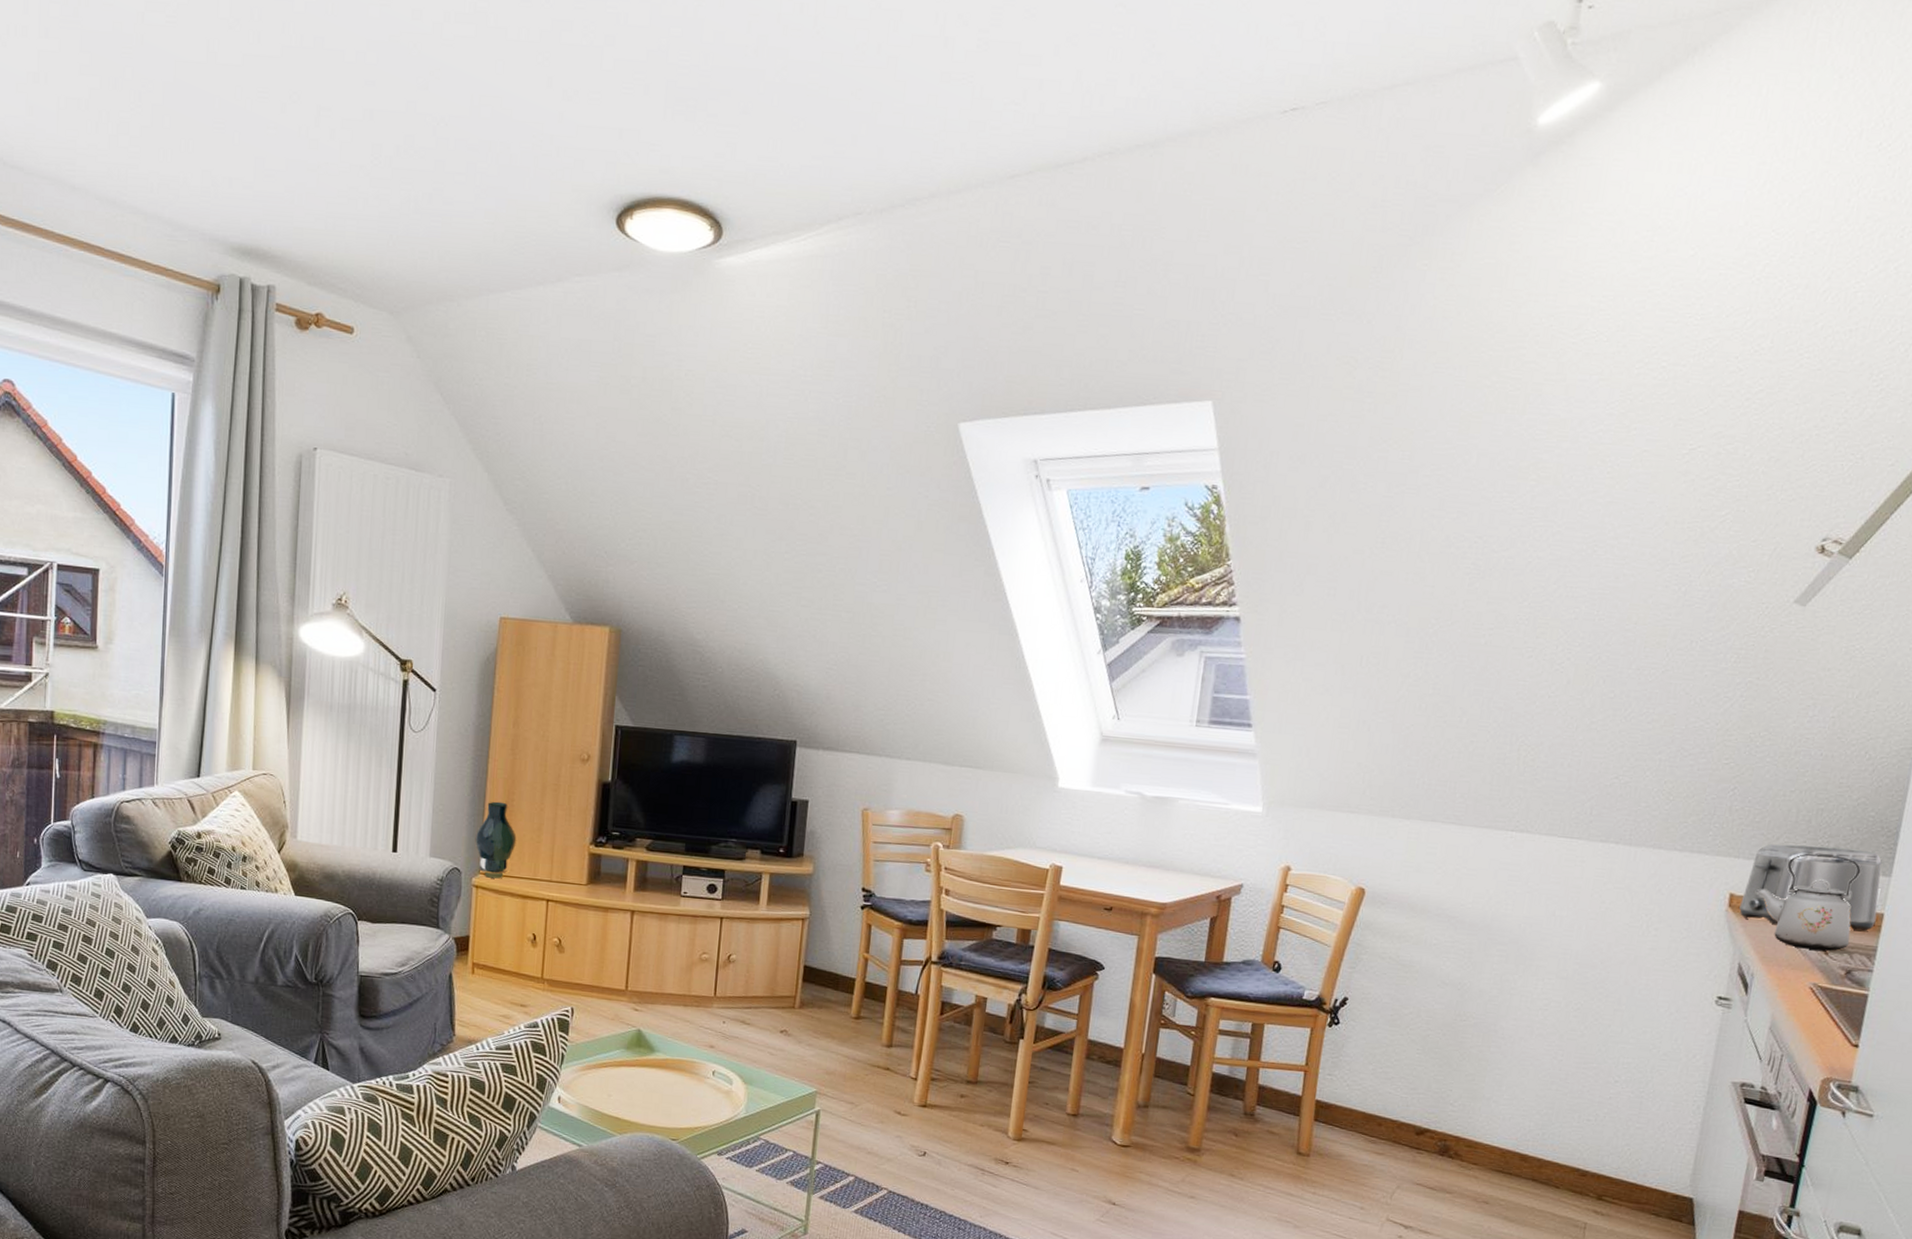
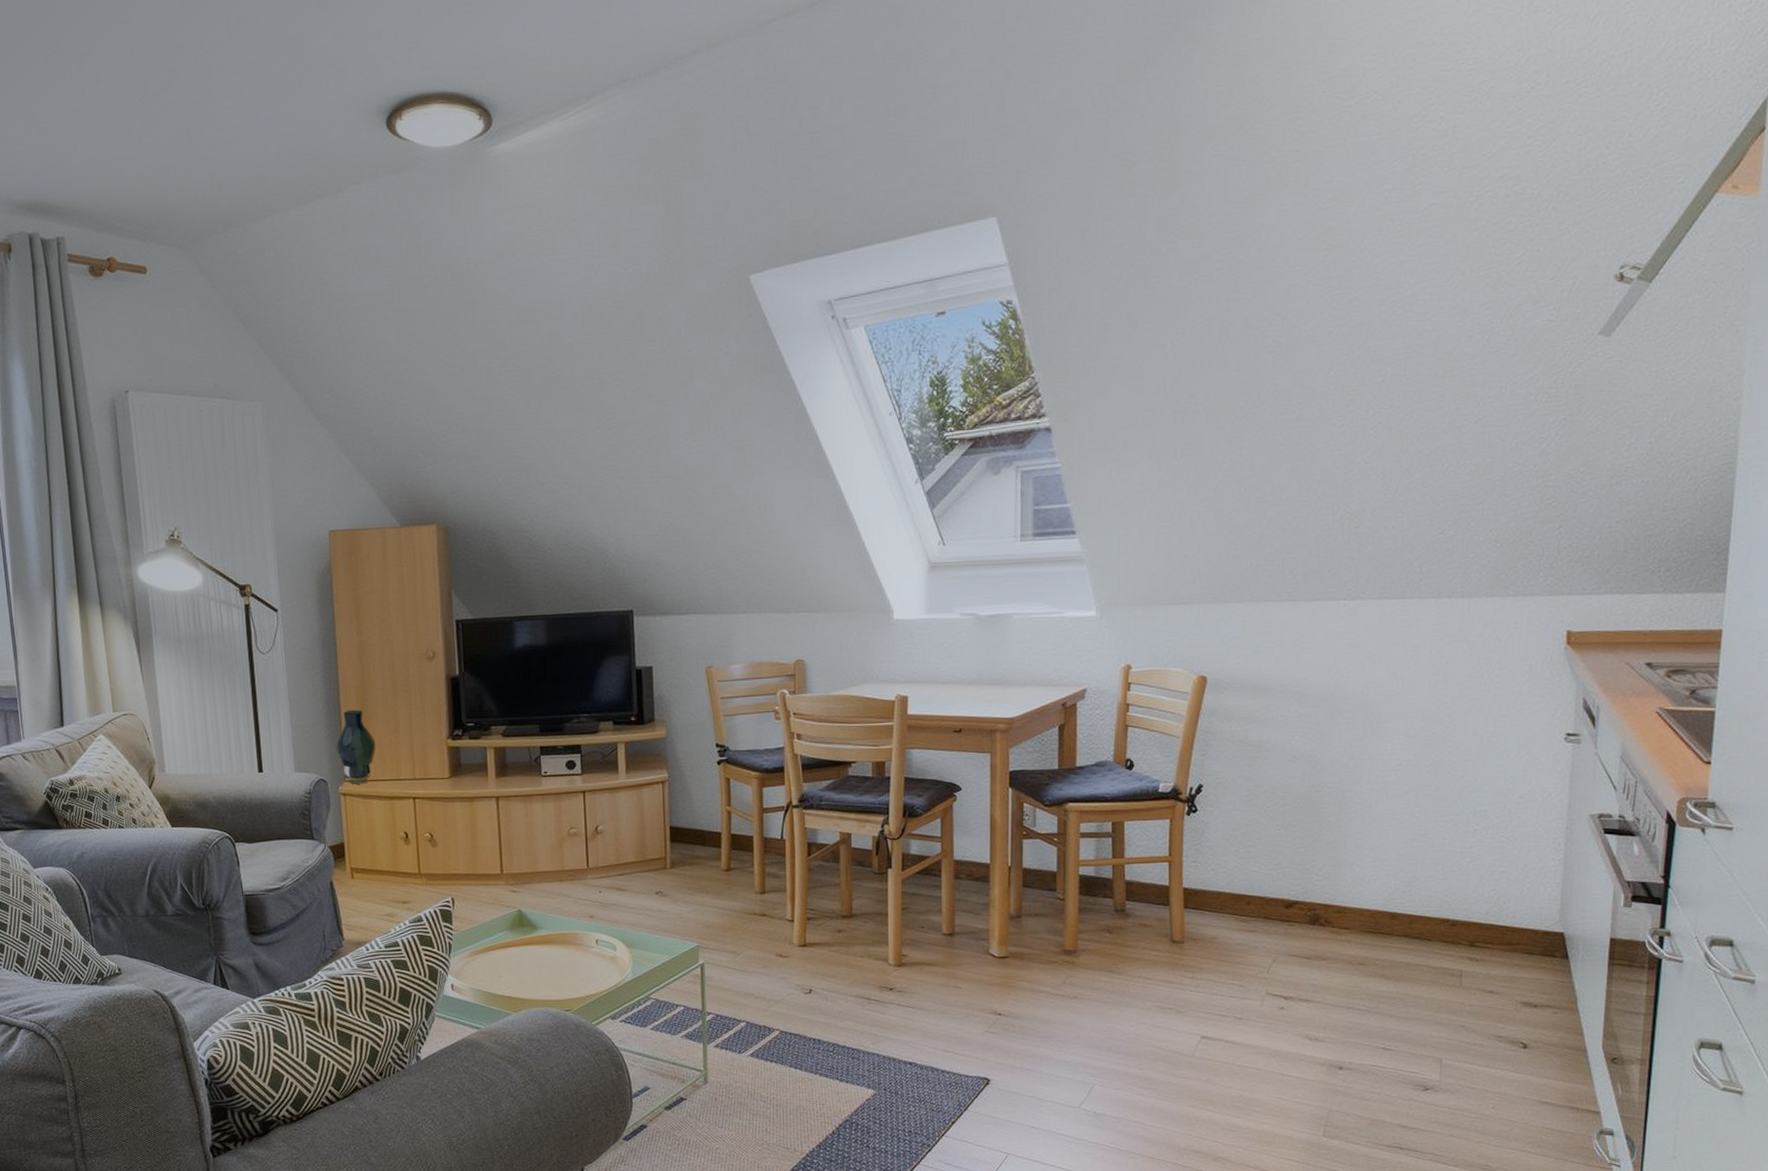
toaster: present [1739,844,1882,932] -> none [1578,570,1715,655]
kettle: present [1755,853,1861,951] -> none [1591,578,1695,675]

